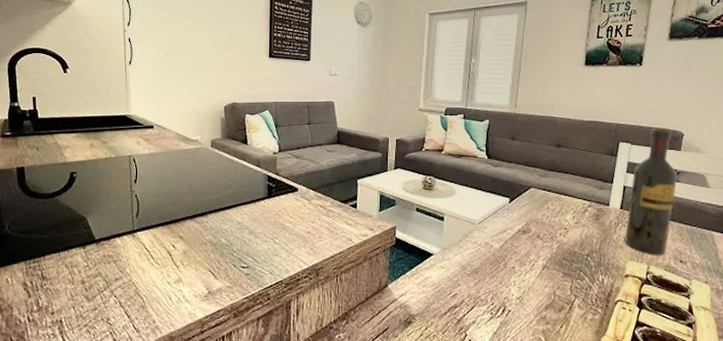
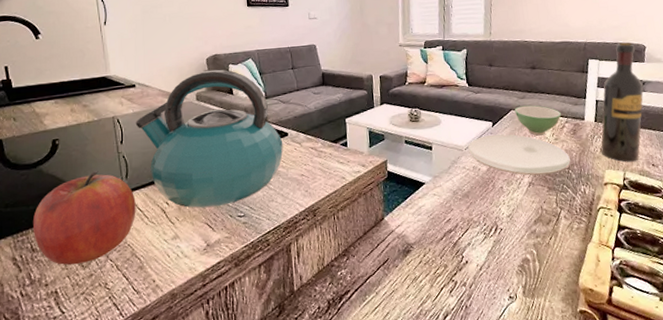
fruit: none [45,206,144,297] -> present [32,170,136,265]
kettle: none [150,118,292,255] -> present [135,69,284,209]
plate: none [482,211,590,260] -> present [468,134,571,176]
bowl: none [534,184,585,217] -> present [514,105,562,136]

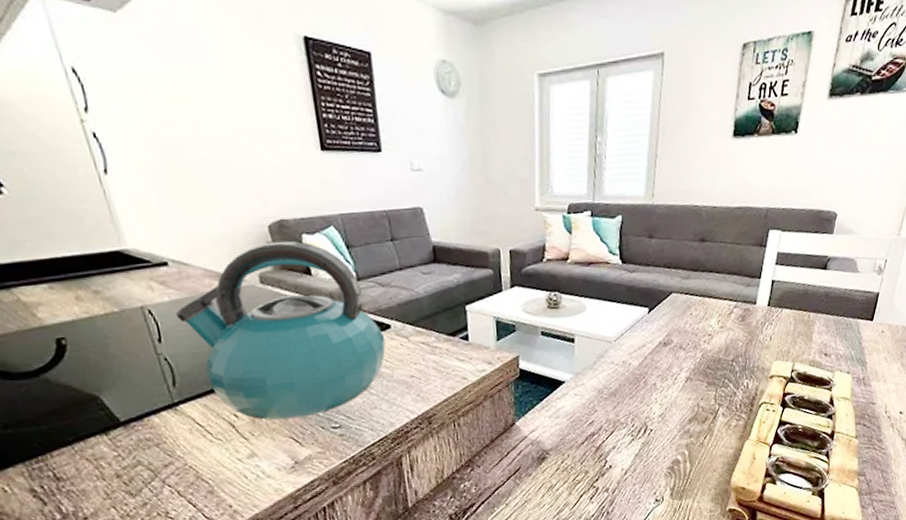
fruit: present [32,170,136,265] -> none [48,377,195,495]
plate: present [468,134,571,176] -> none [618,322,735,370]
bowl: present [514,105,562,136] -> none [675,286,731,324]
wine bottle: present [600,42,644,162] -> none [770,208,828,352]

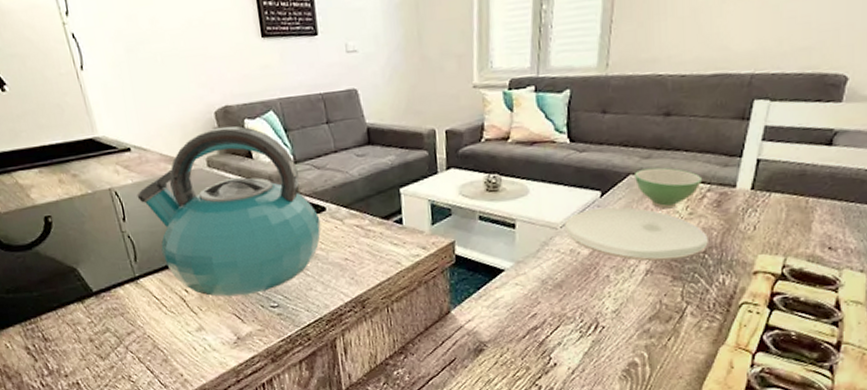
plate: none [618,322,735,370] -> present [565,207,708,262]
bowl: none [675,286,731,324] -> present [633,167,703,209]

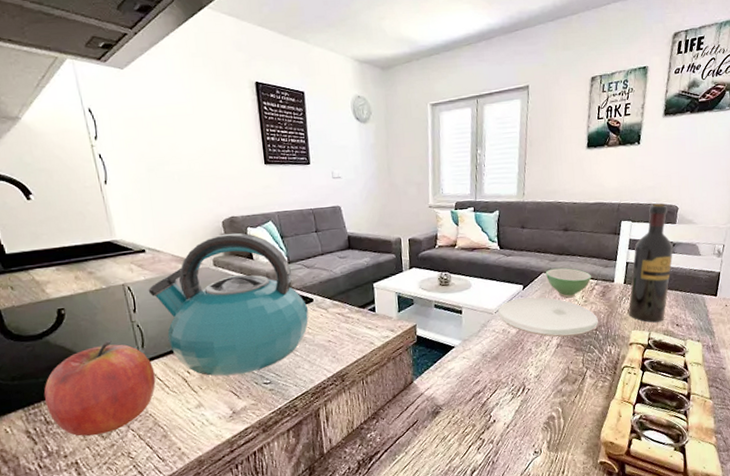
fruit: none [39,252,152,356] -> present [43,340,156,437]
wine bottle: none [754,72,834,244] -> present [628,203,674,322]

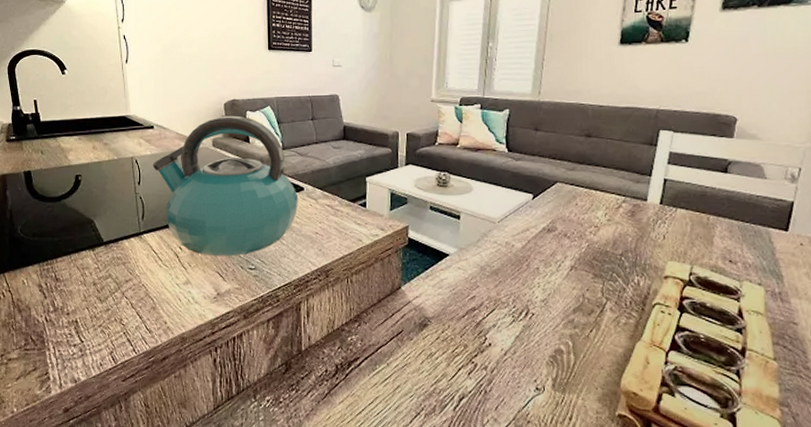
fruit: present [43,340,156,437] -> none [56,209,151,298]
plate: present [498,297,598,337] -> none [502,208,624,260]
bowl: present [545,267,592,298] -> none [560,178,619,214]
wine bottle: present [628,203,674,322] -> none [664,112,729,255]

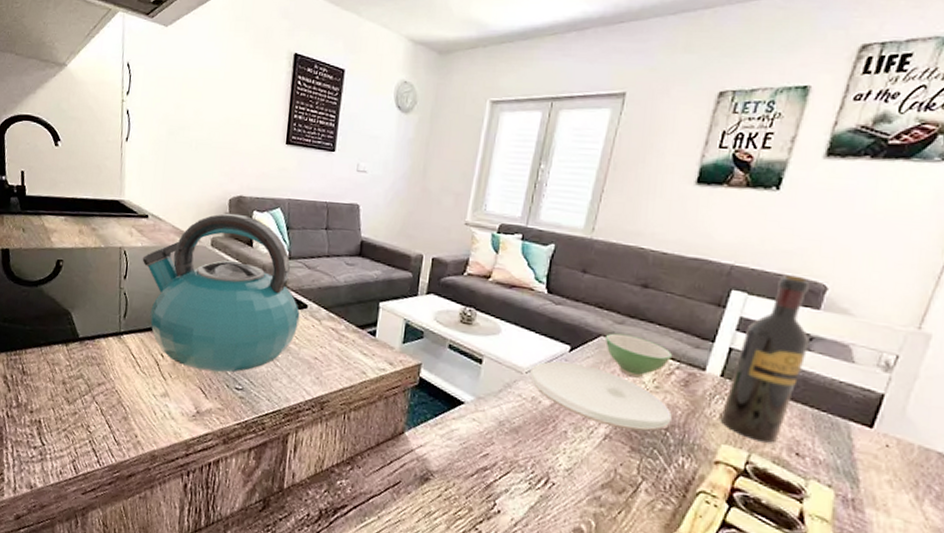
plate: none [502,208,624,260] -> present [530,361,672,432]
bowl: none [560,178,619,214] -> present [604,333,673,378]
wine bottle: none [664,112,729,255] -> present [720,275,811,443]

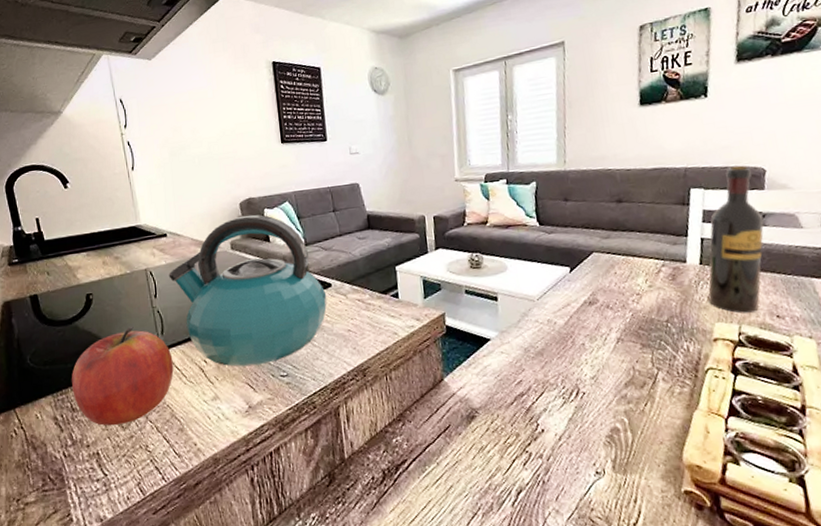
fruit: none [26,302,131,399] -> present [71,326,174,426]
plate: present [530,361,672,432] -> none [541,281,669,330]
bowl: present [604,333,673,378] -> none [596,246,657,283]

